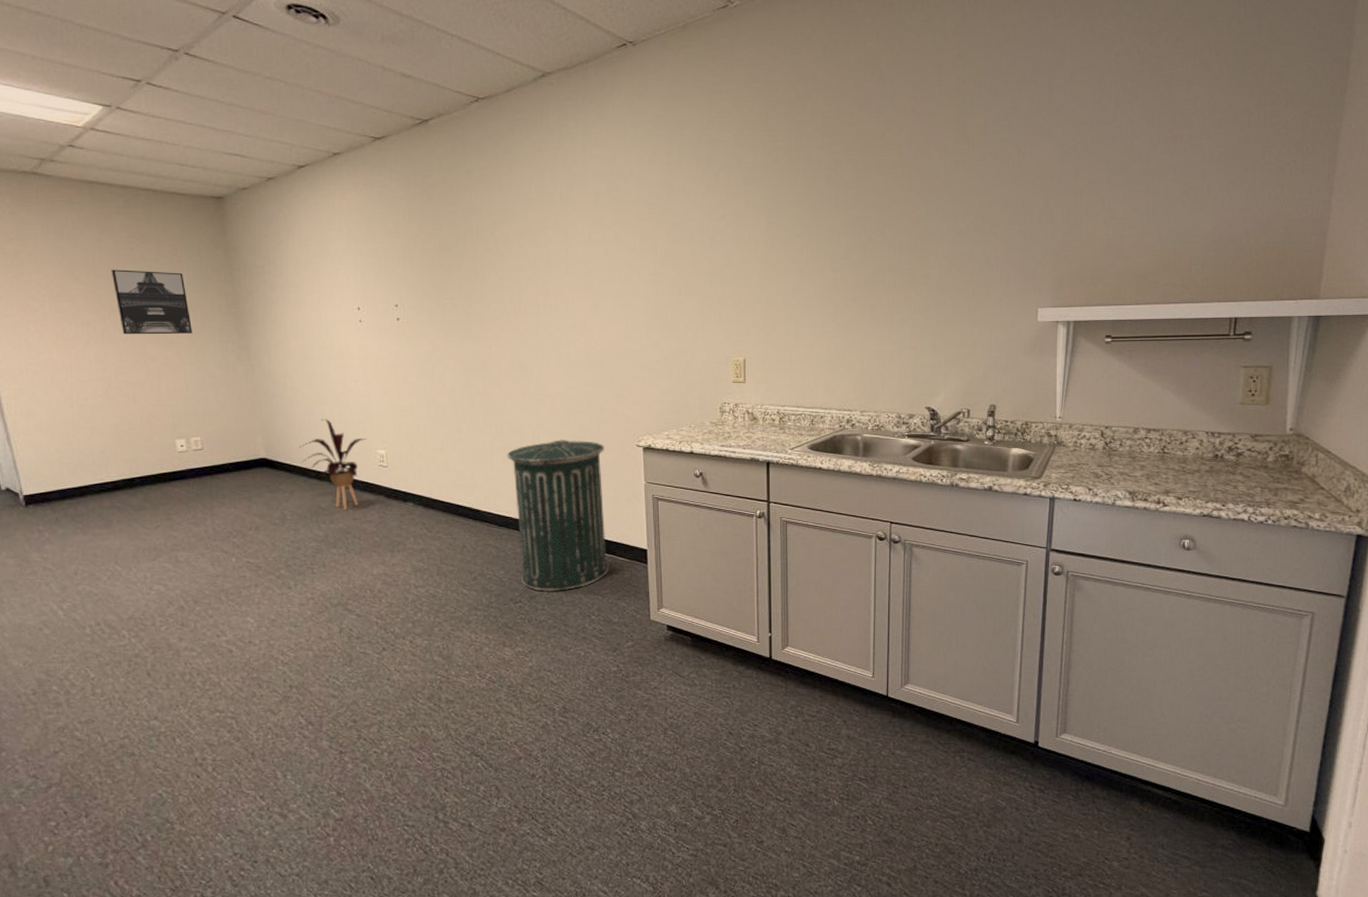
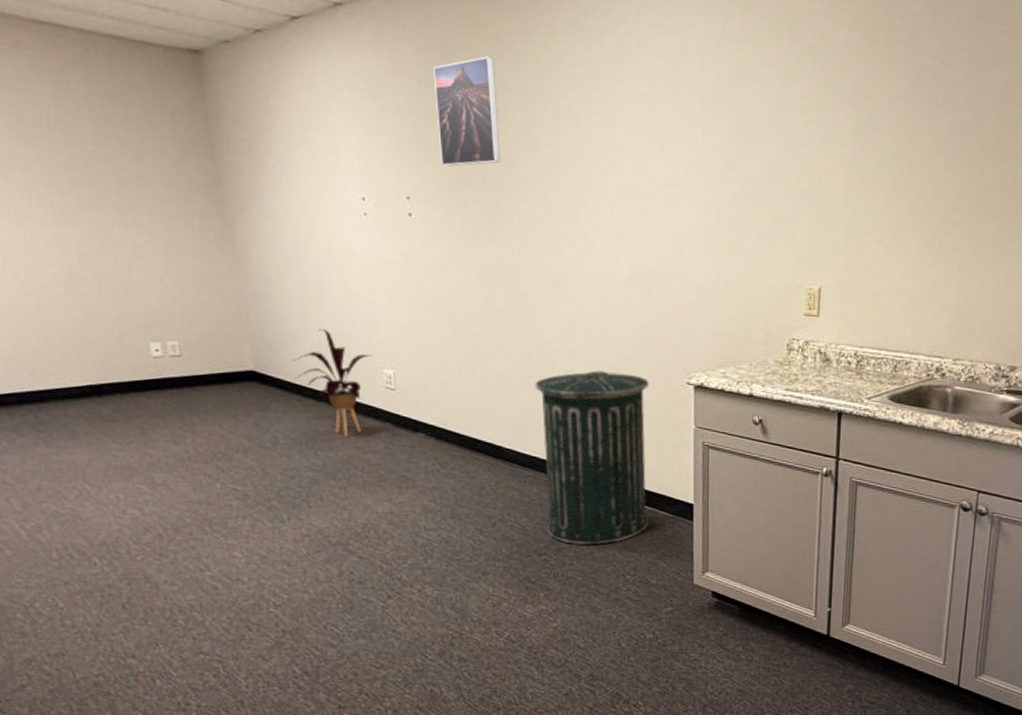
wall art: present [111,269,193,335] -> none [69,133,168,217]
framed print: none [416,188,474,278] -> present [433,56,501,167]

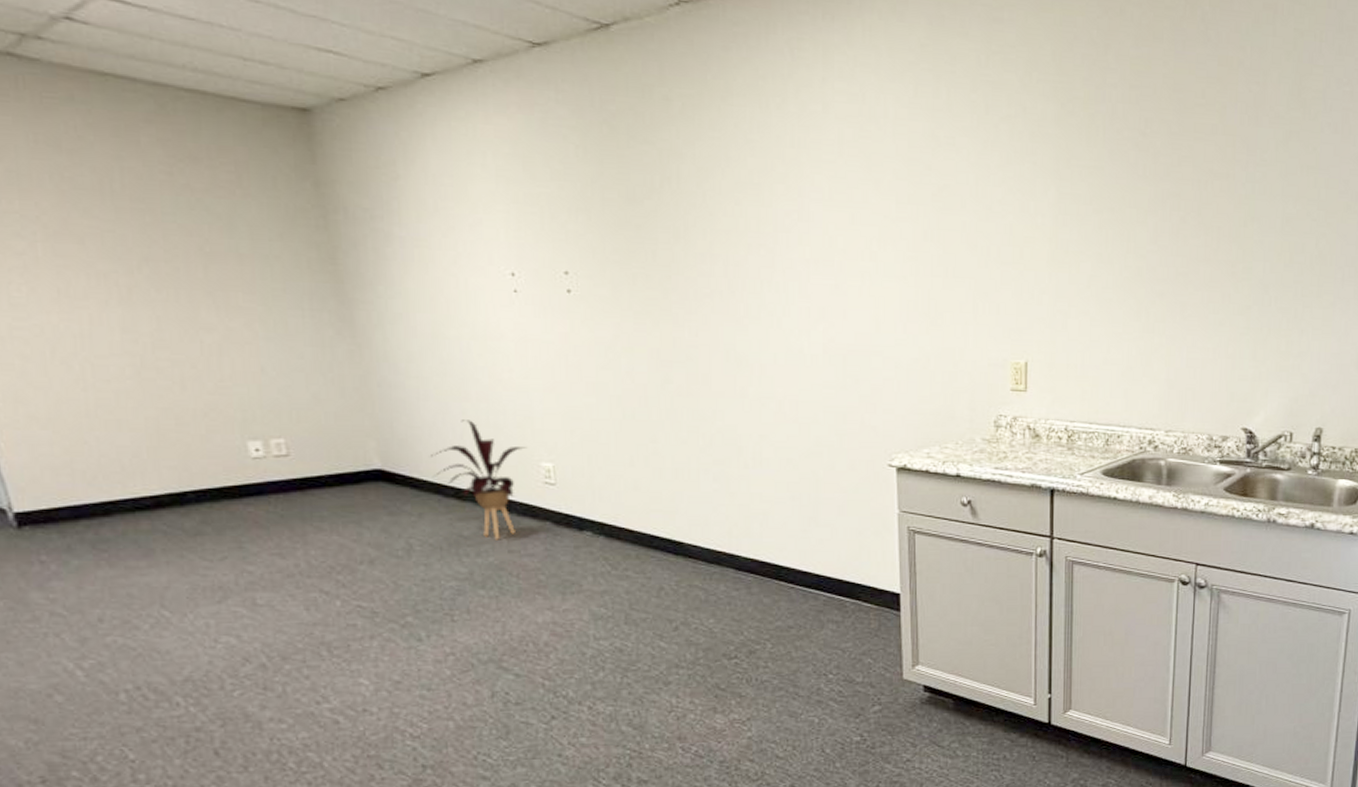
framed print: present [433,56,501,167] -> none [593,120,674,239]
trash can: present [535,370,649,545] -> none [719,455,851,645]

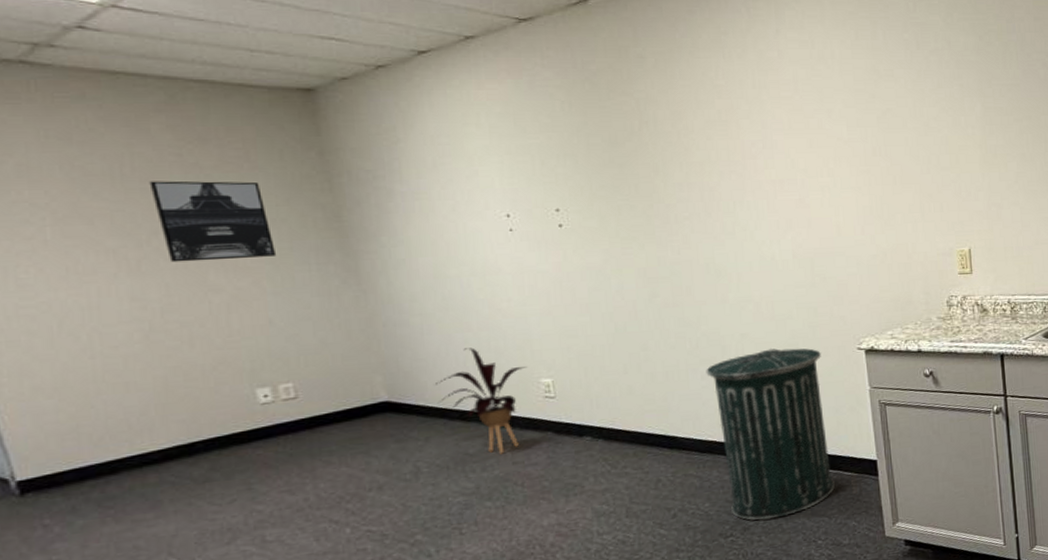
wall art: none [139,201,270,297] -> present [149,180,277,263]
trash can: none [719,455,851,645] -> present [706,348,835,521]

